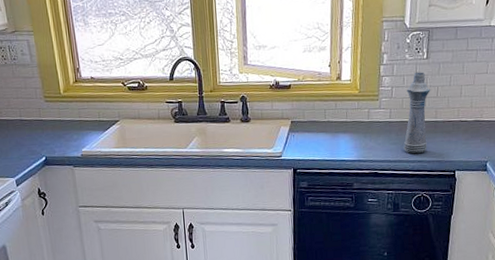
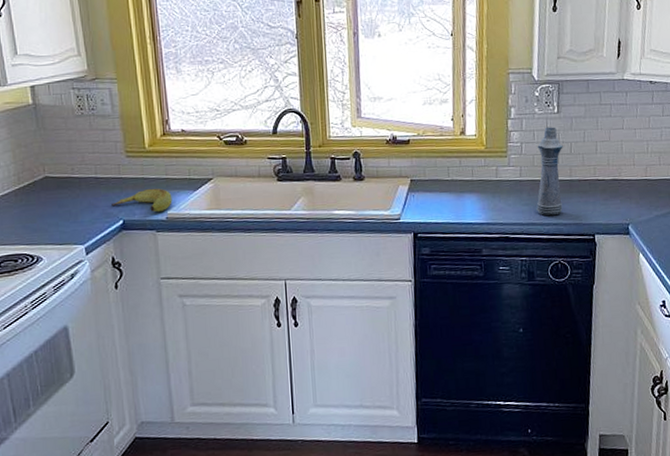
banana: none [35,129,86,150] -> present [111,188,172,213]

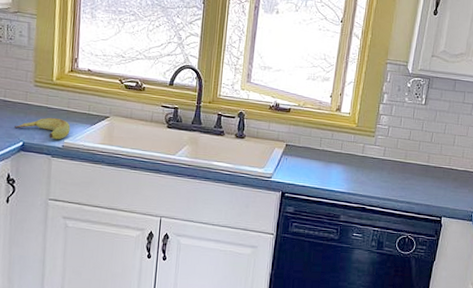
bottle: present [536,127,563,216] -> none [394,116,425,195]

